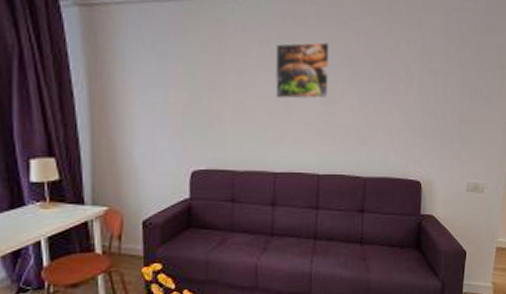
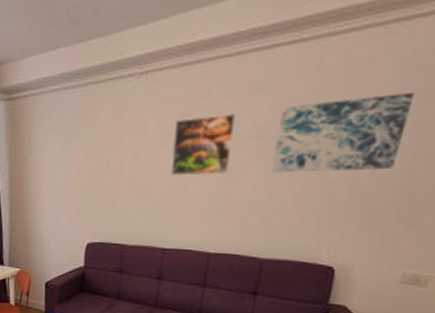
wall art: none [363,37,456,98] -> present [271,92,415,173]

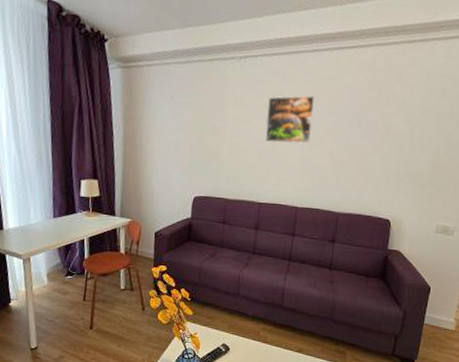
wall art: present [271,92,415,173] -> none [342,91,436,147]

